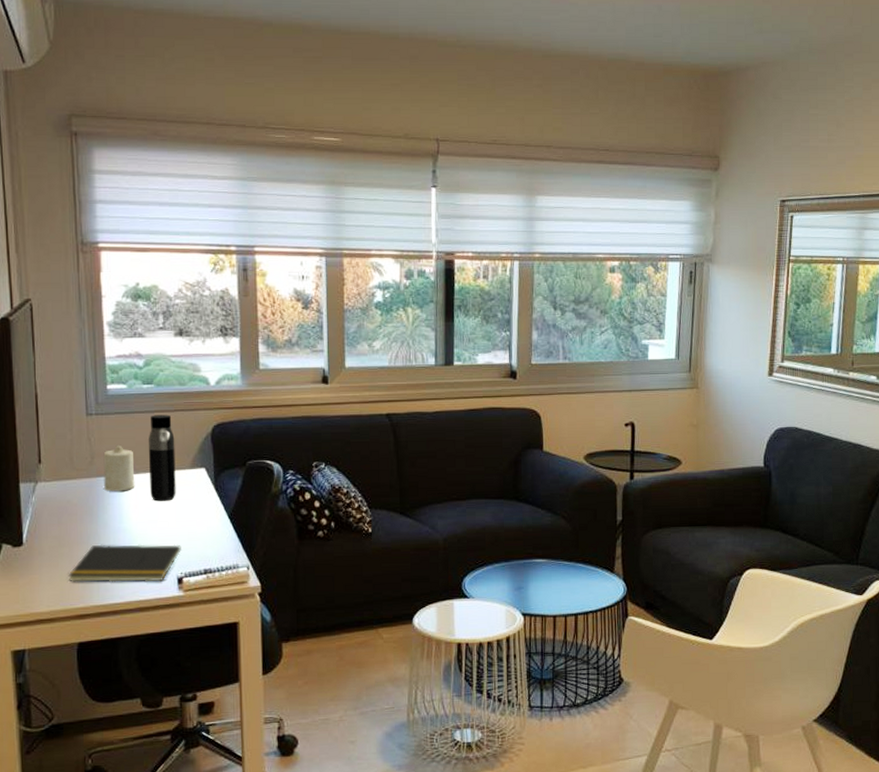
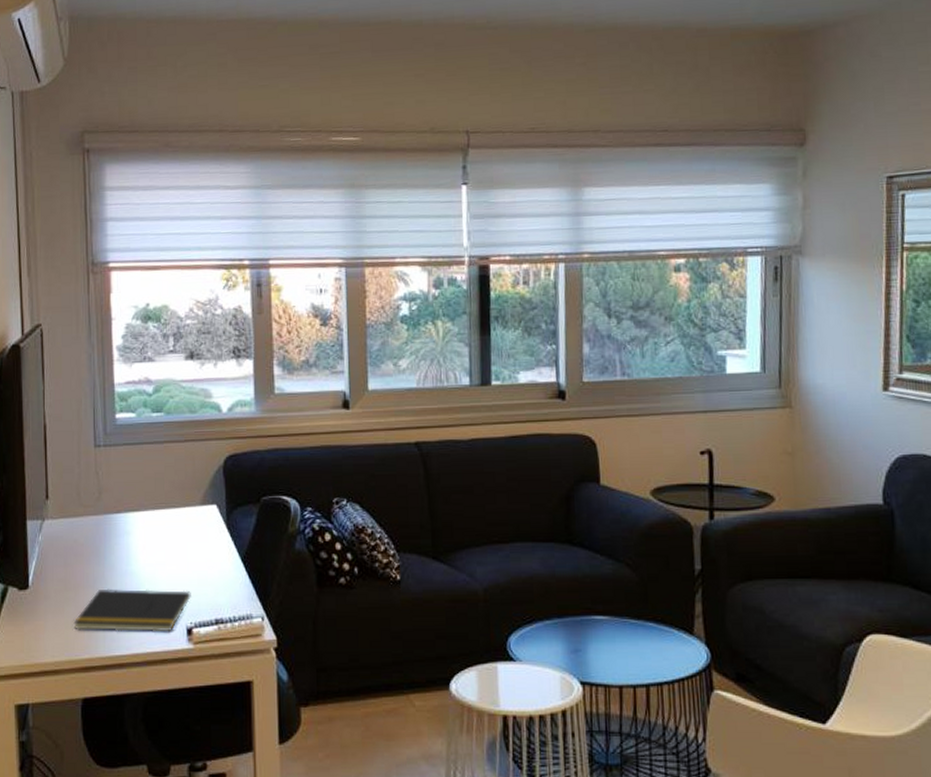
candle: present [103,446,135,492] -> none [111,480,143,531]
water bottle: present [148,414,176,501] -> none [157,445,186,542]

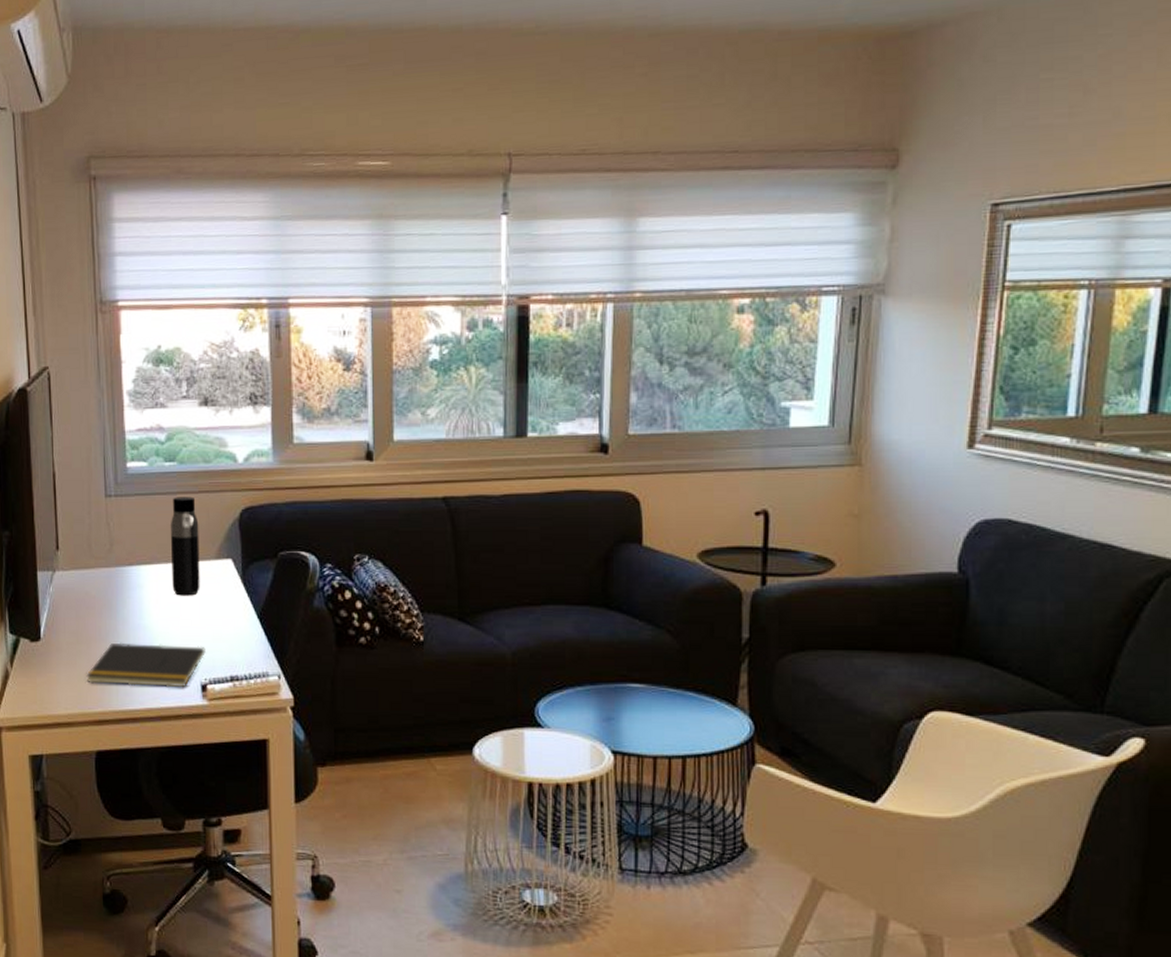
water bottle: none [157,445,186,542] -> present [170,496,200,596]

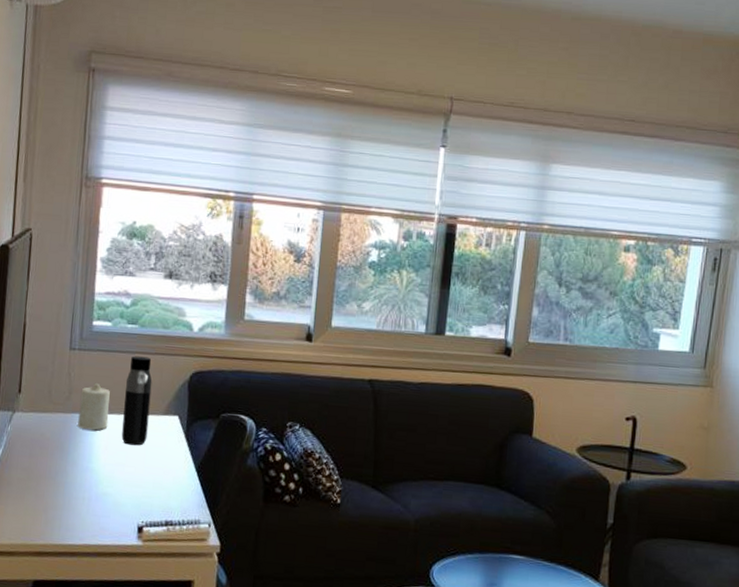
notepad: present [86,642,206,688] -> none [32,482,146,527]
candle: none [123,532,156,584] -> present [78,383,110,431]

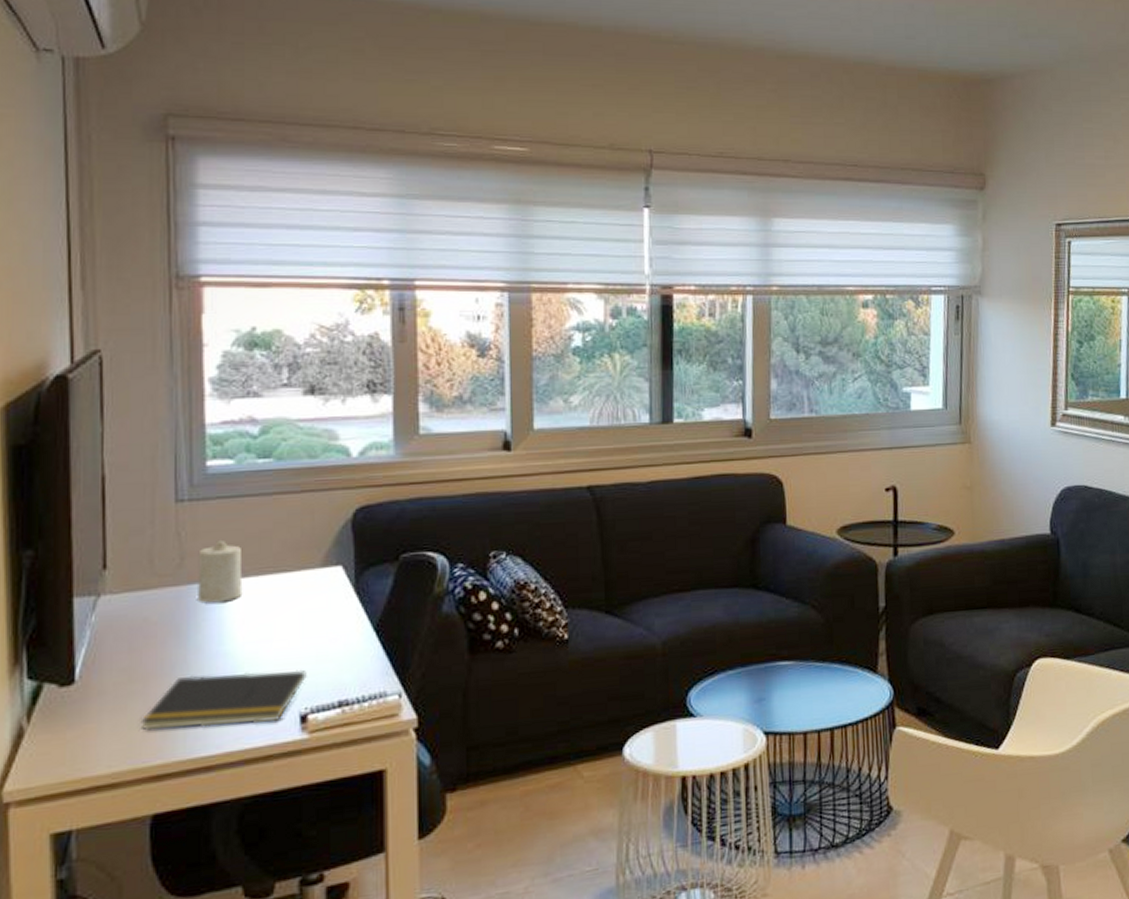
notepad: none [32,482,146,527] -> present [140,669,307,731]
water bottle: present [121,356,152,446] -> none [262,497,301,613]

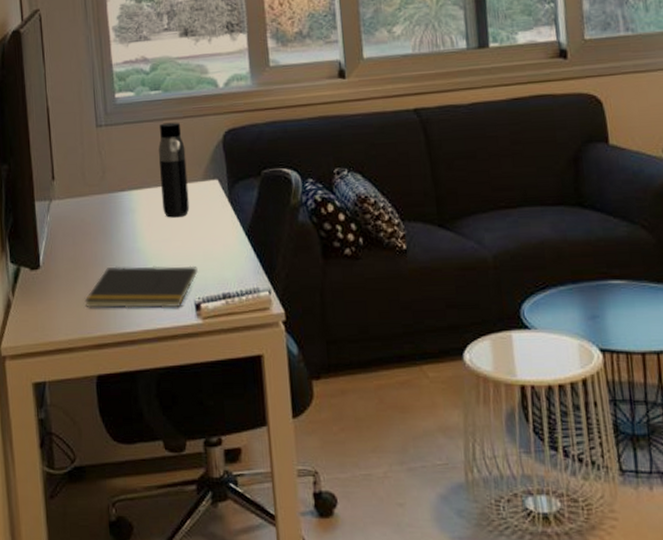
candle: present [198,541,243,603] -> none [114,158,147,209]
water bottle: none [262,497,301,613] -> present [158,122,190,218]

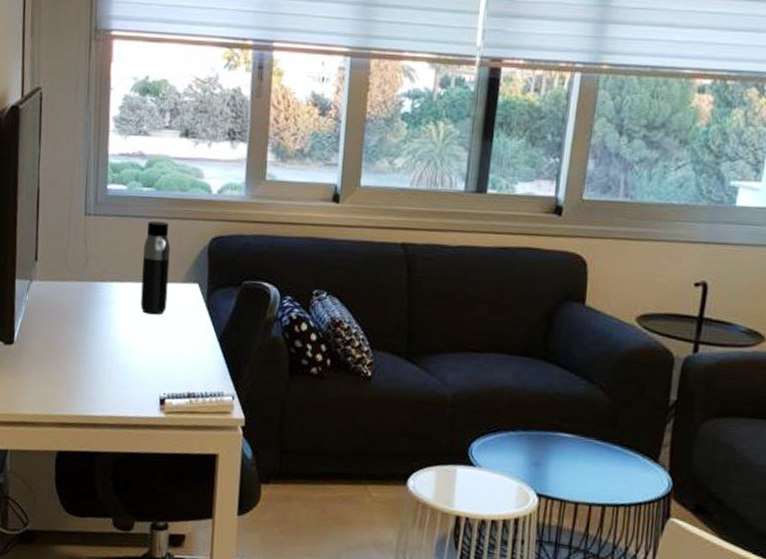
notepad: present [84,265,198,309] -> none [53,352,167,399]

